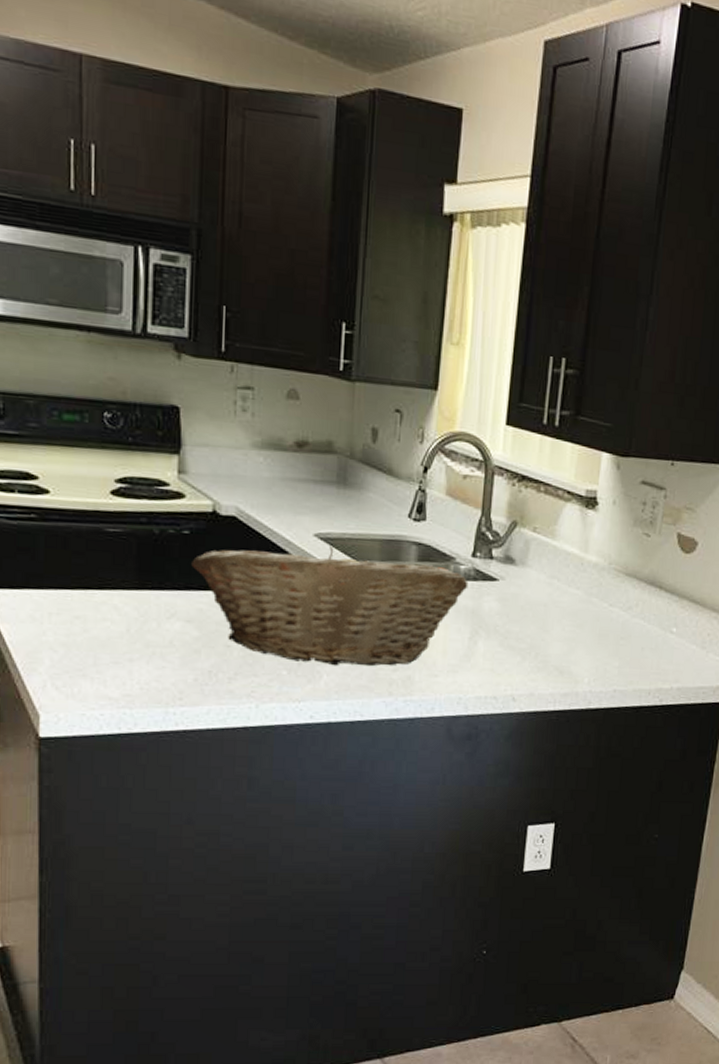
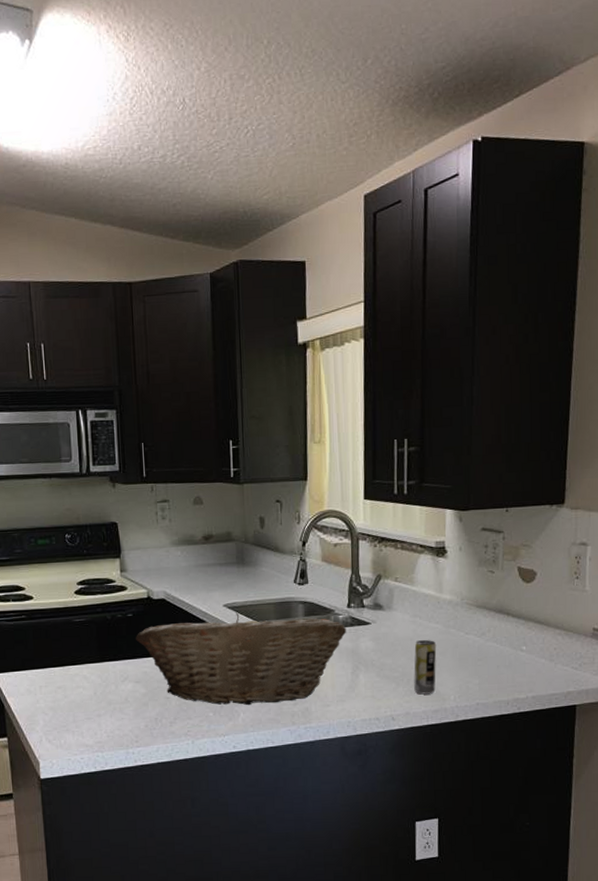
beverage can: none [542,607,575,674] -> present [414,640,437,695]

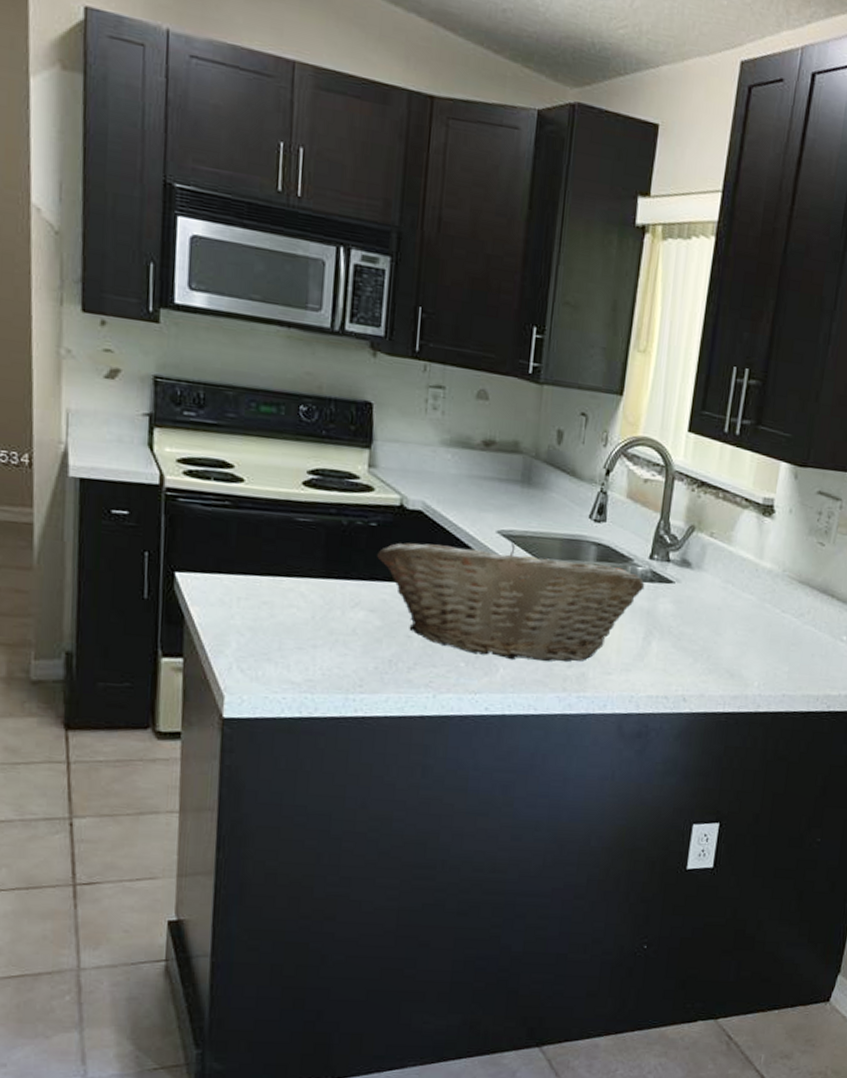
beverage can: present [414,640,437,695] -> none [714,611,748,677]

